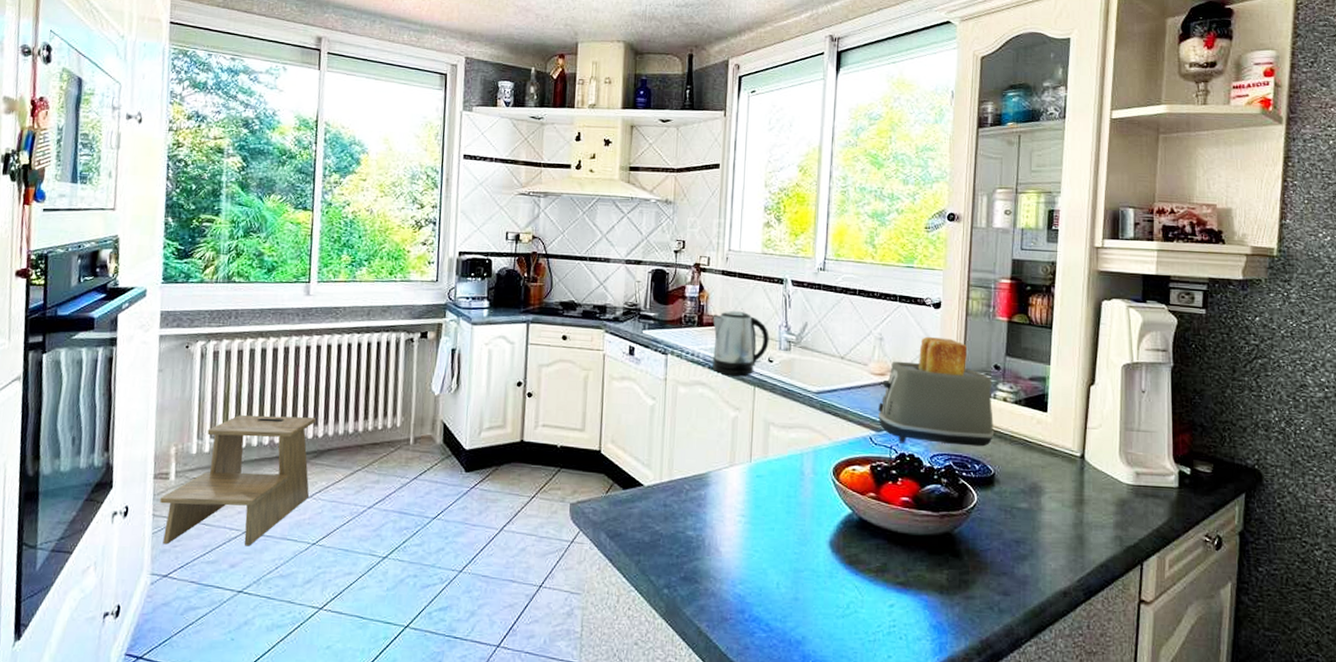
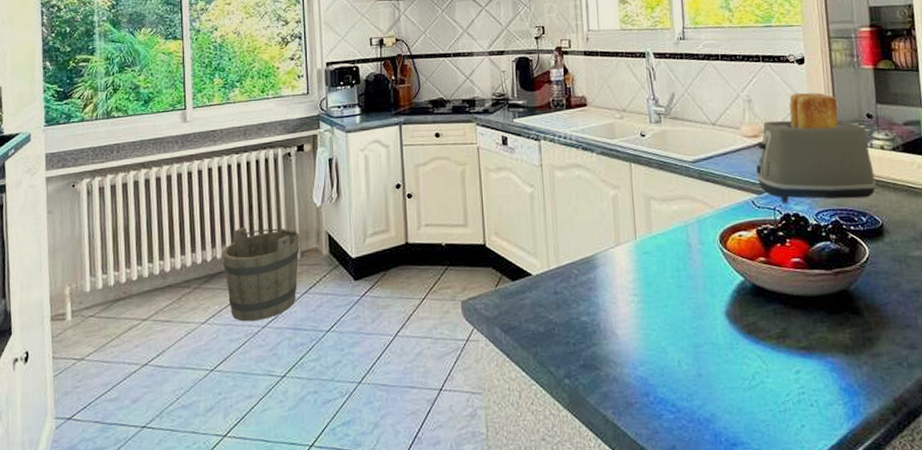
step stool: present [160,415,316,546] -> none [59,241,204,387]
bucket: none [333,407,415,501] -> present [222,227,300,322]
kettle: present [713,310,769,376] -> none [580,89,639,154]

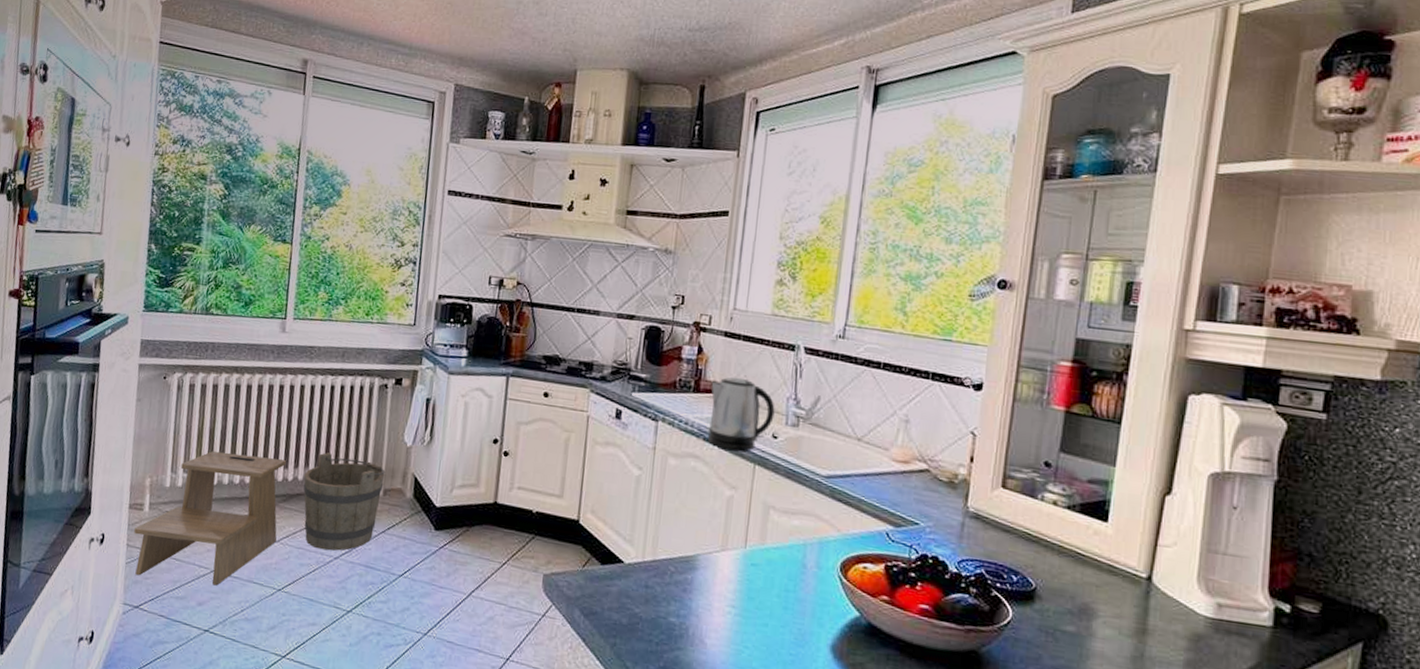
step stool: none [59,241,204,387] -> present [134,451,287,586]
kettle: none [580,89,639,154] -> present [708,377,775,451]
toaster: present [756,92,877,204] -> none [897,422,1041,556]

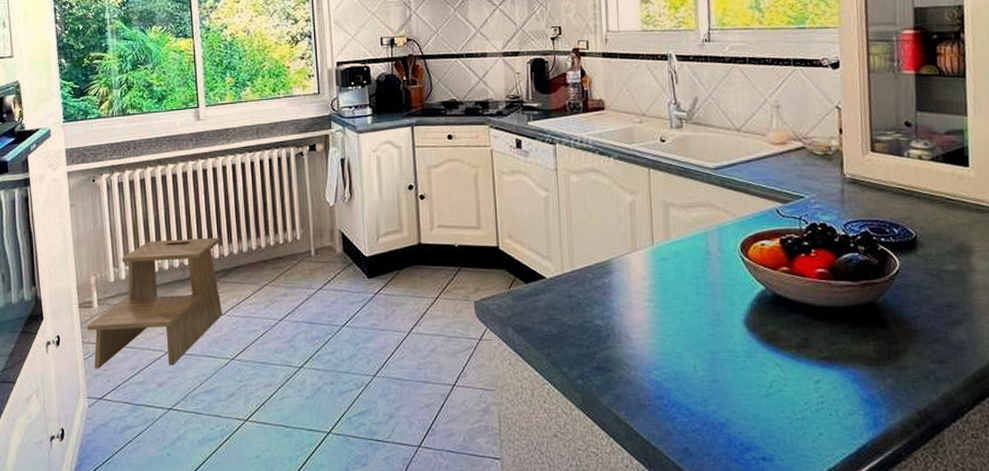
bucket: present [303,452,386,551] -> none [239,224,314,315]
kettle: present [708,377,775,451] -> none [598,92,659,159]

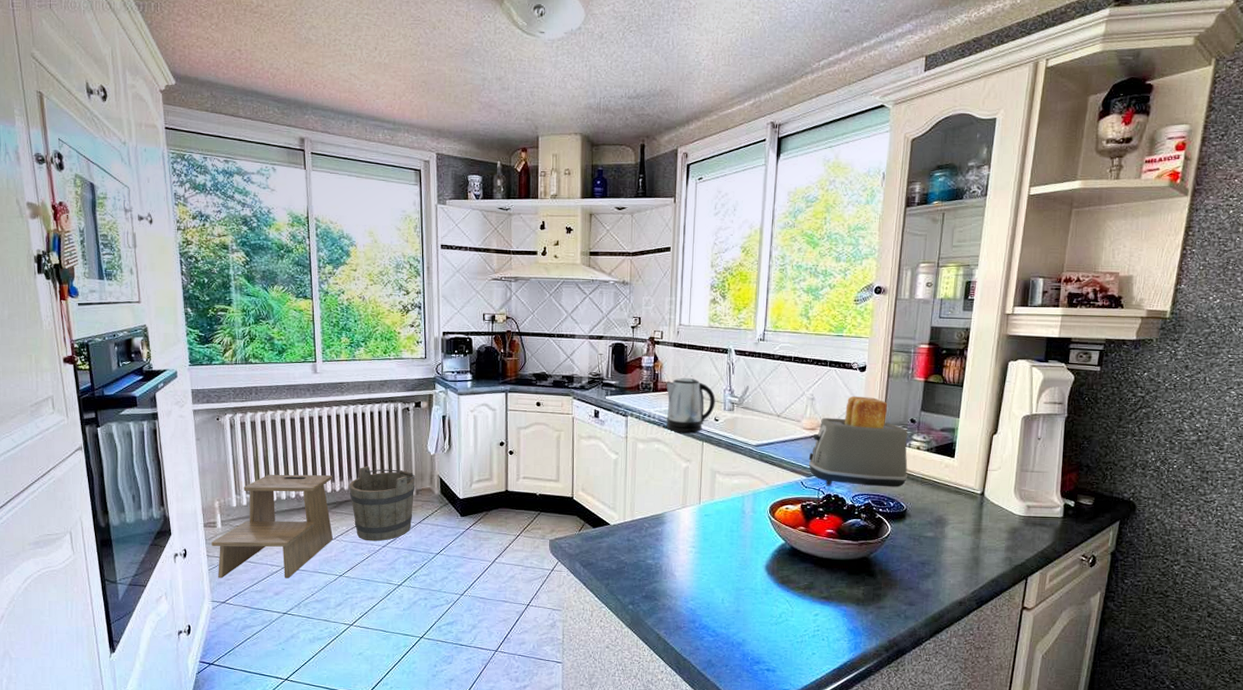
bucket: none [239,224,314,315] -> present [349,466,416,542]
kettle: none [598,92,659,159] -> present [666,377,715,433]
toaster: none [781,98,912,213] -> present [808,395,908,487]

